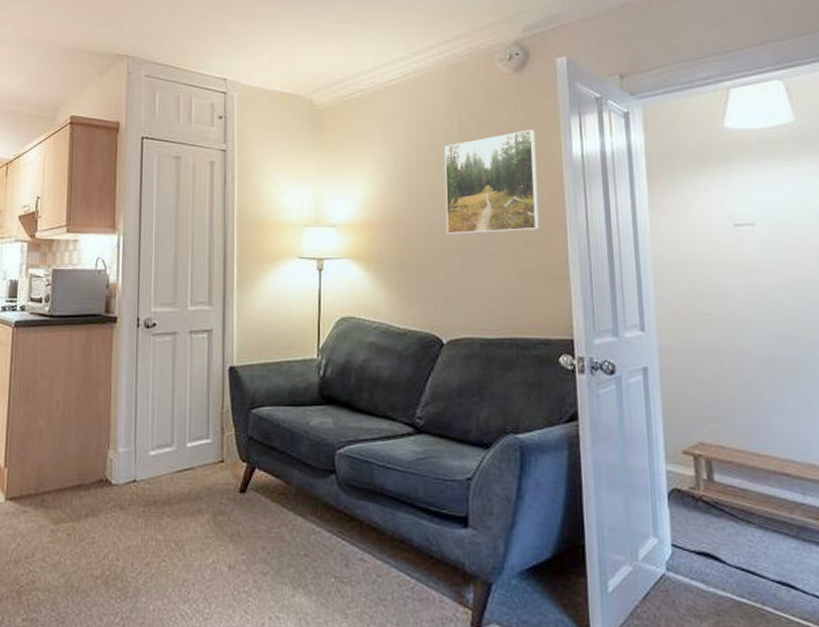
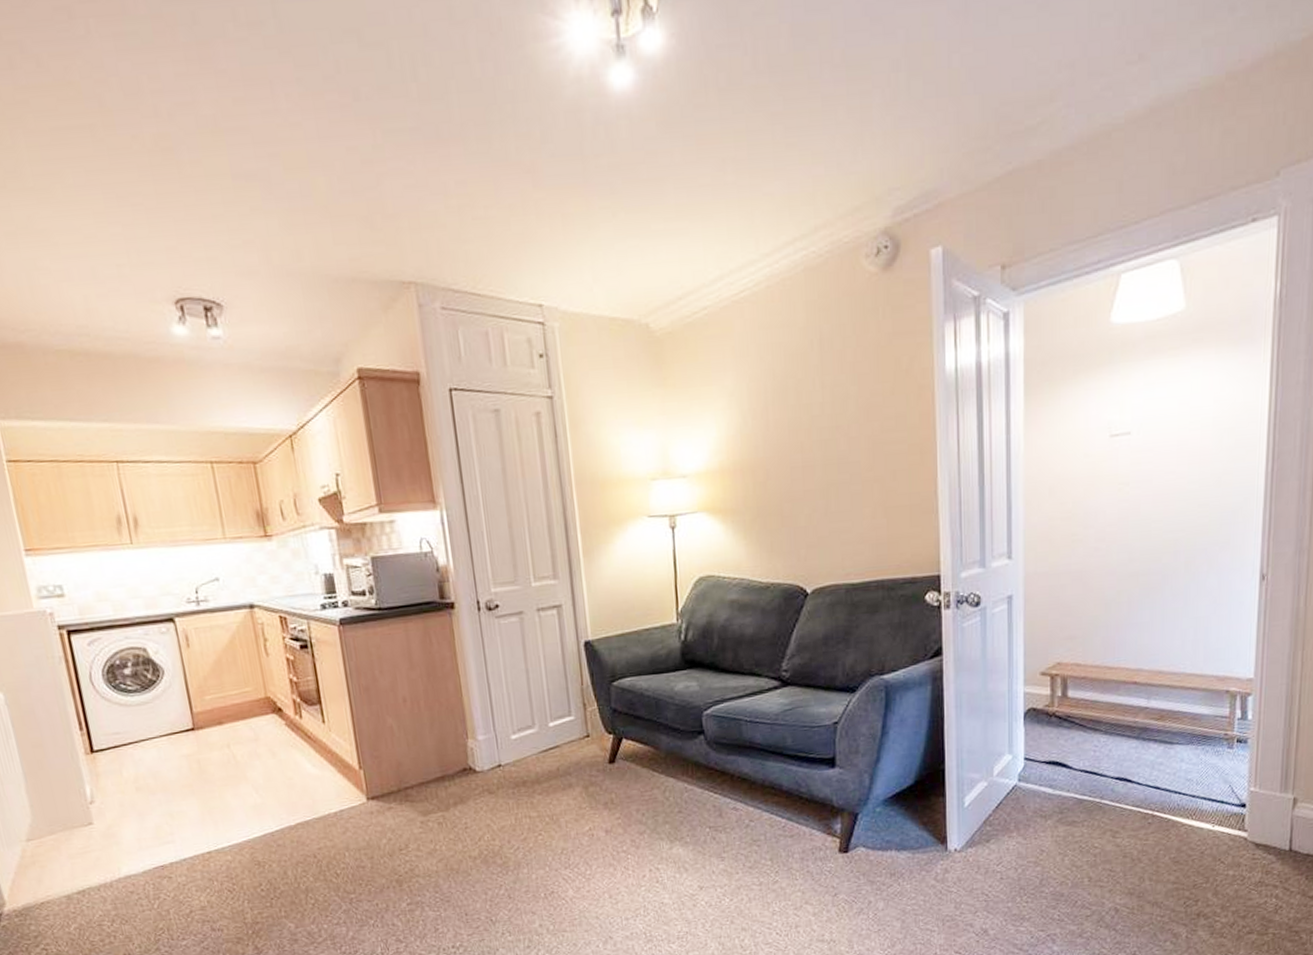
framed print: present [444,130,540,234] -> none [804,342,908,474]

